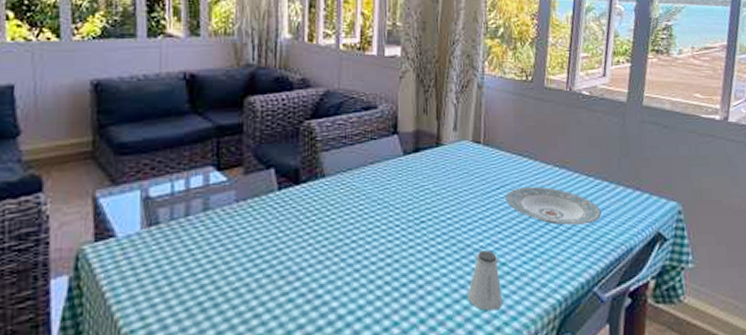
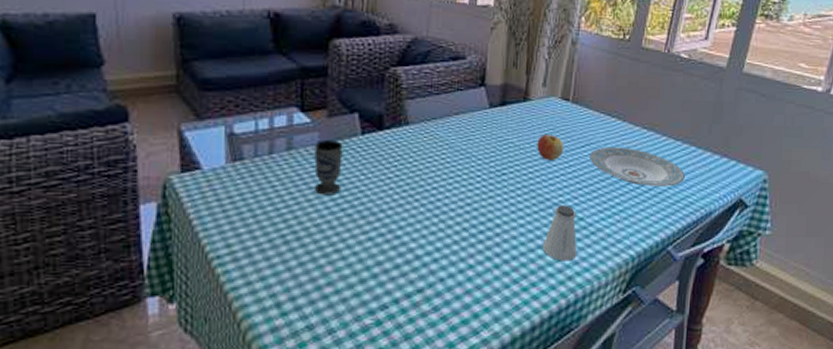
cup: none [231,197,260,257] -> present [314,139,343,195]
apple: none [453,177,480,205] -> present [537,133,565,160]

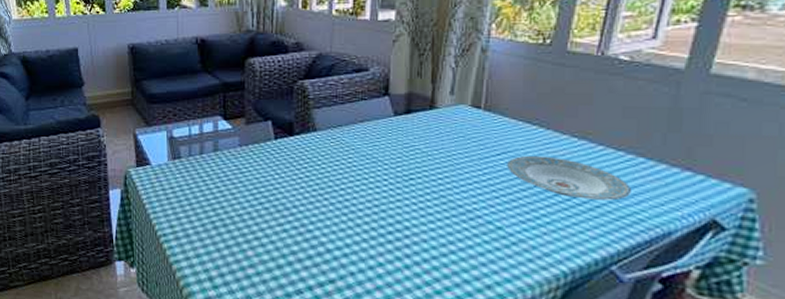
cup: present [314,139,343,195] -> none [236,143,259,191]
apple: present [537,133,565,160] -> none [446,141,477,168]
saltshaker: present [543,205,577,261] -> none [457,212,496,270]

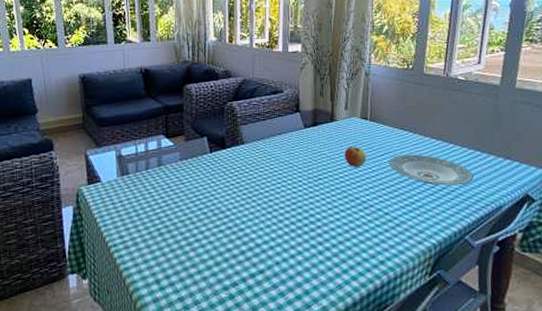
apple: none [446,141,477,168] -> present [344,146,367,167]

